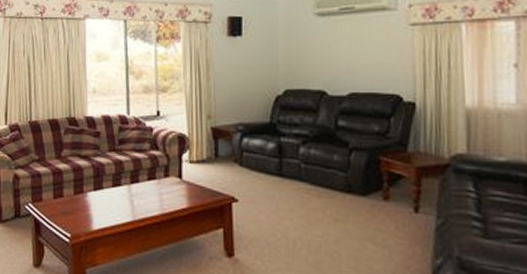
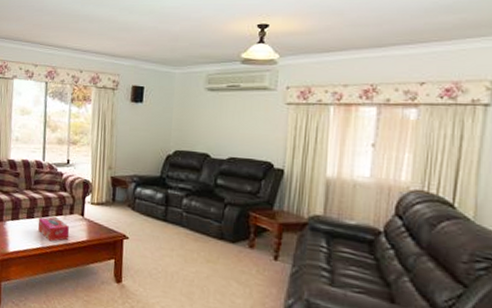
tissue box: none [126,181,166,213] -> present [38,216,70,242]

